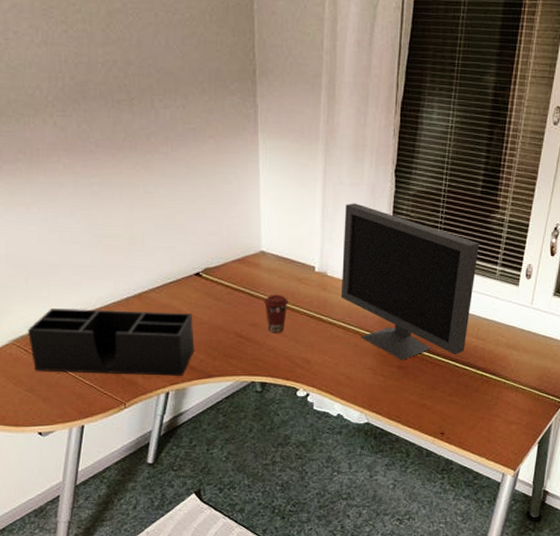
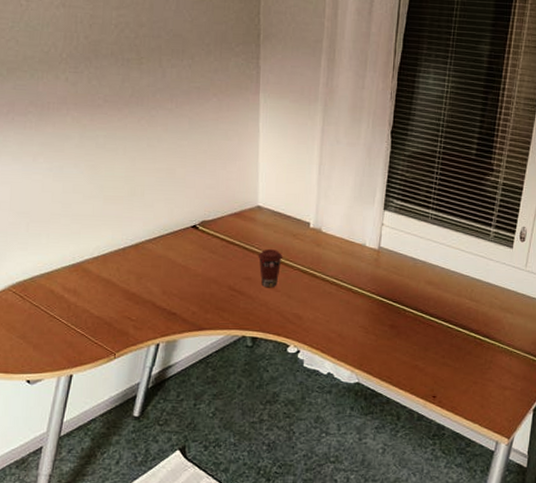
desk organizer: present [28,307,195,376] -> none [25,255,188,328]
monitor: present [341,203,479,361] -> none [334,162,473,320]

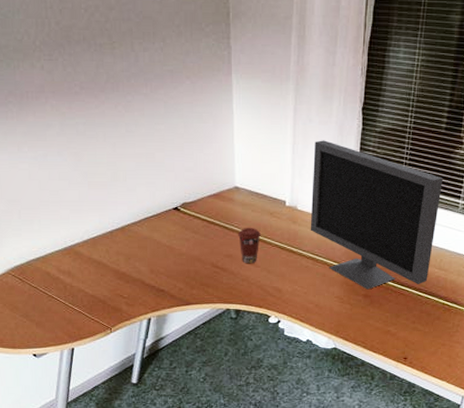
monitor: none [334,162,473,320] -> present [310,140,443,290]

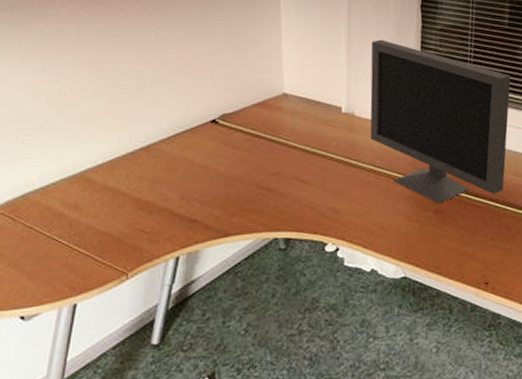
coffee cup: present [238,228,261,264] -> none [287,139,314,182]

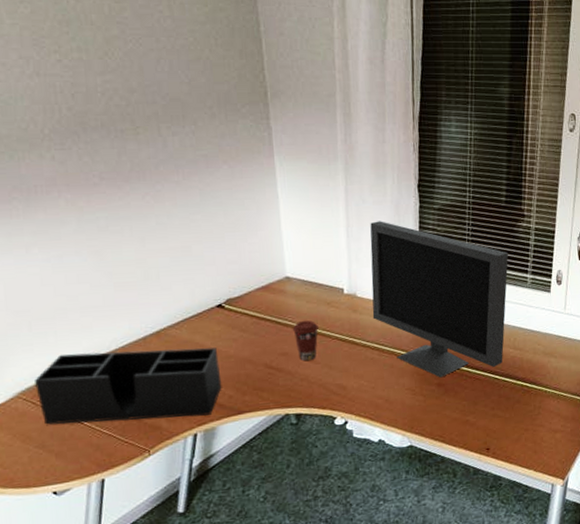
desk organizer: none [15,164,210,242] -> present [35,347,222,425]
coffee cup: none [287,139,314,182] -> present [293,321,319,361]

